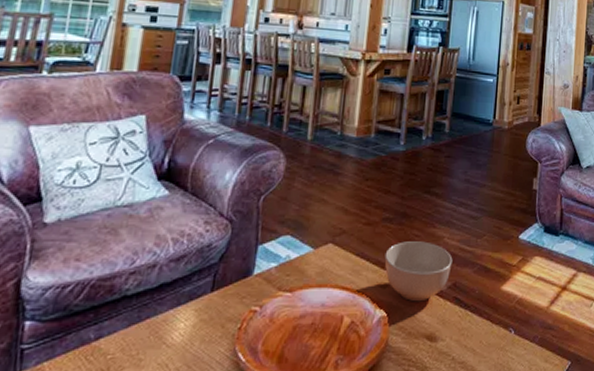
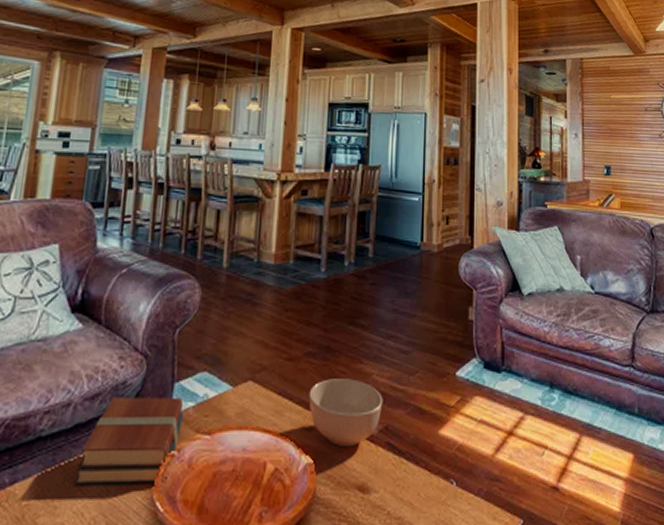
books: none [159,258,267,339] -> present [74,397,184,485]

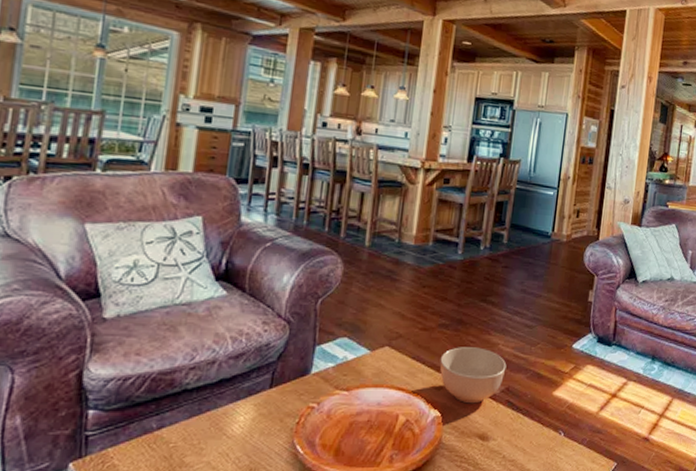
books: present [74,397,184,485] -> none [219,357,325,431]

